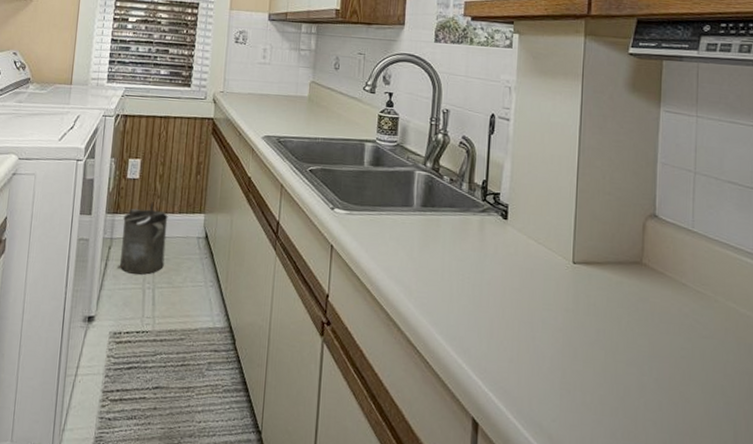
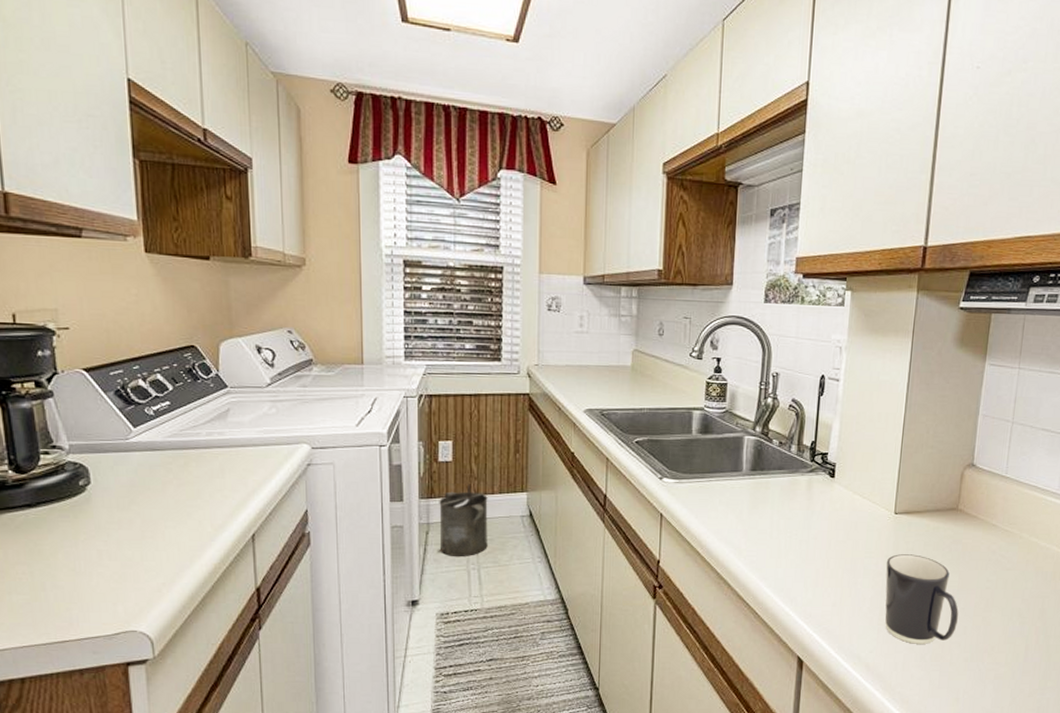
mug: none [566,309,651,418] -> present [885,554,959,644]

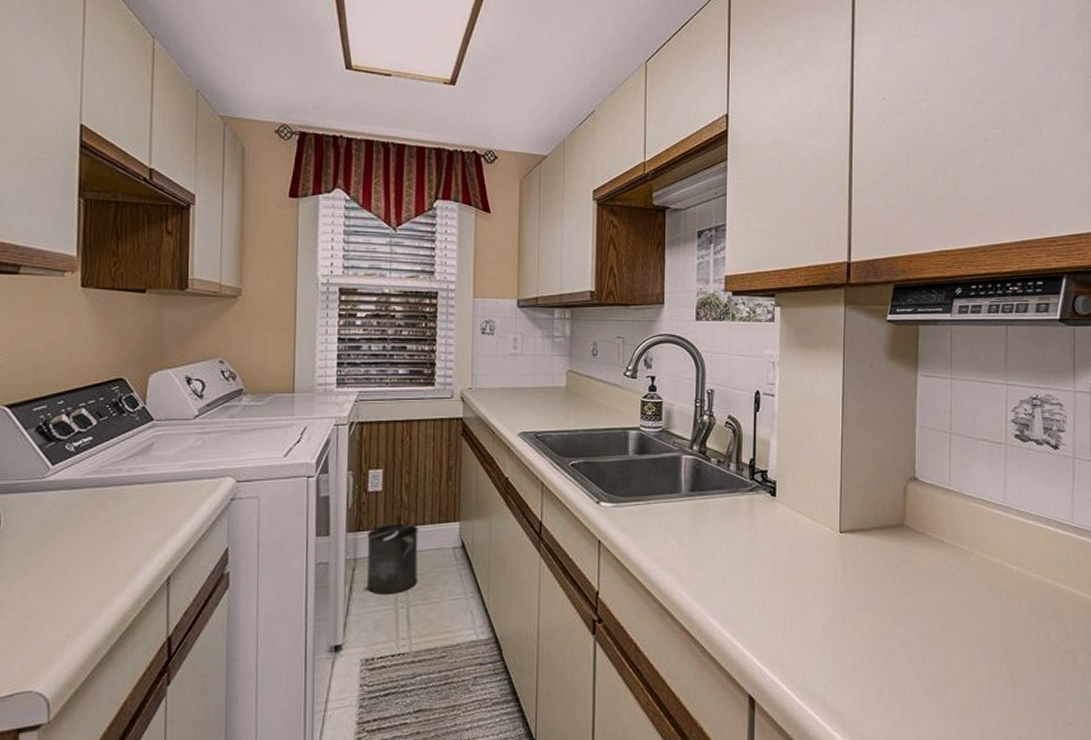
mug: present [885,554,959,644] -> none [835,576,915,676]

